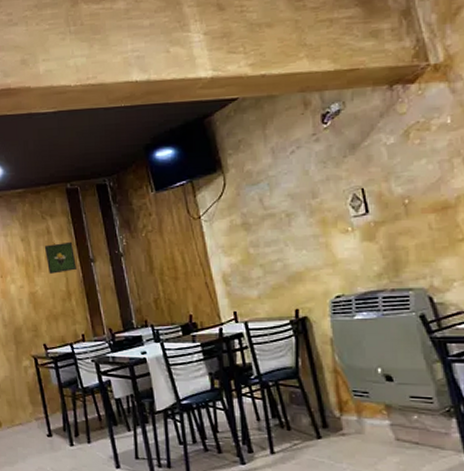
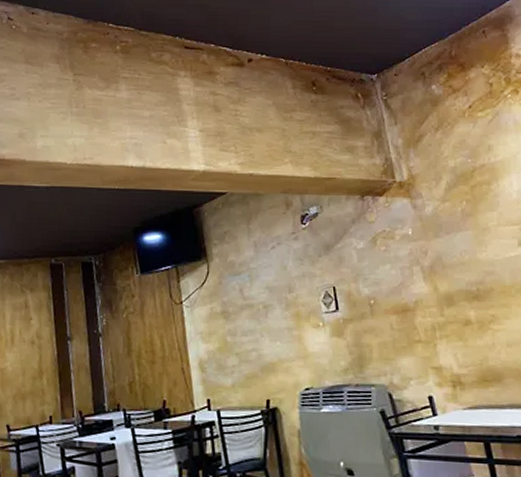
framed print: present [44,241,76,274] -> none [20,317,52,350]

